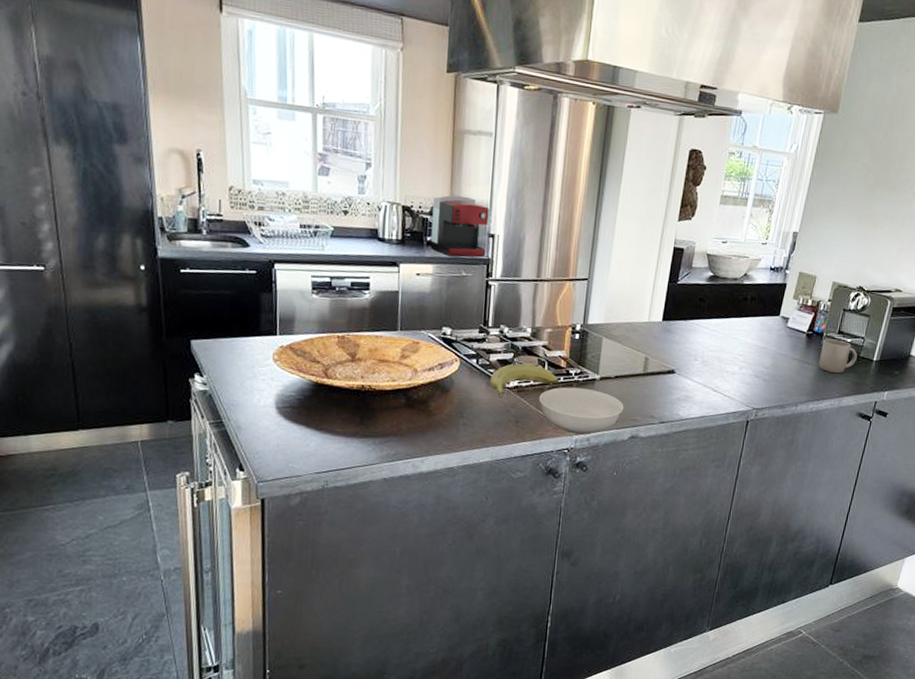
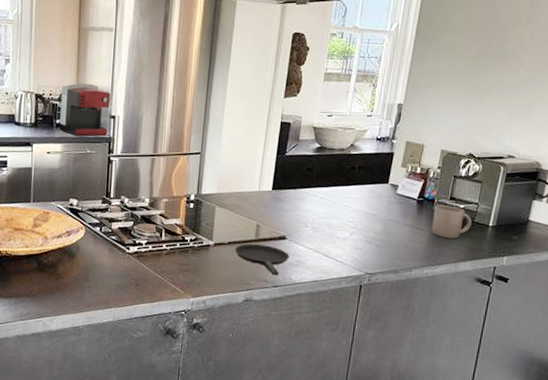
fruit: present [489,363,559,397] -> none [112,230,176,262]
bowl: present [539,387,624,435] -> none [157,252,238,298]
frying pan: none [621,378,678,412] -> present [234,244,289,276]

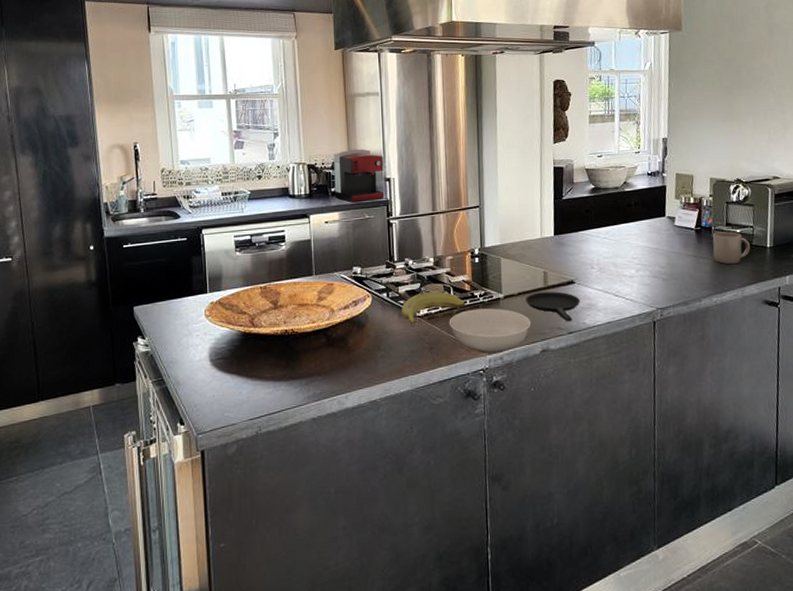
fruit: none [112,230,176,262] -> present [401,291,466,326]
bowl: none [157,252,238,298] -> present [449,308,531,354]

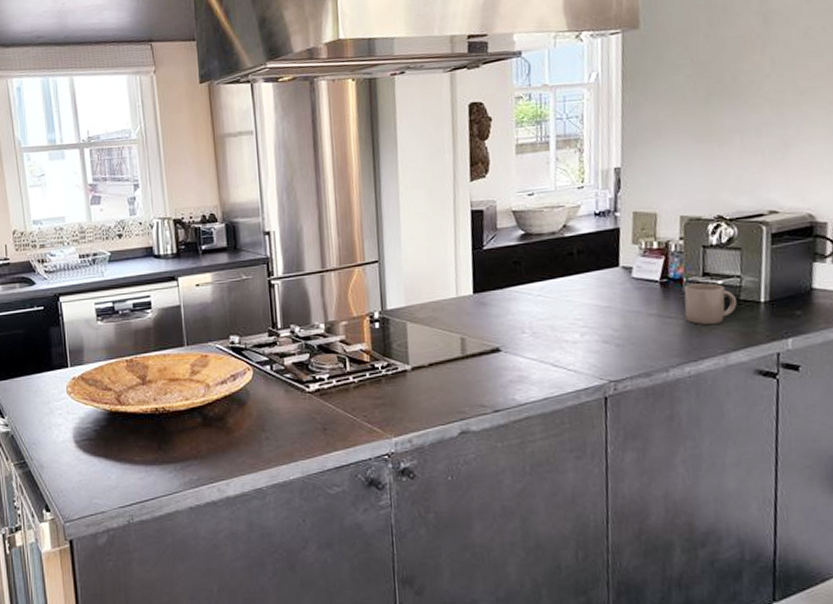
coffee maker: present [334,149,384,203] -> none [203,198,263,262]
fruit: present [401,291,466,326] -> none [287,362,365,404]
bowl: present [449,308,531,354] -> none [345,382,446,437]
frying pan: present [525,292,580,322] -> none [437,362,508,398]

